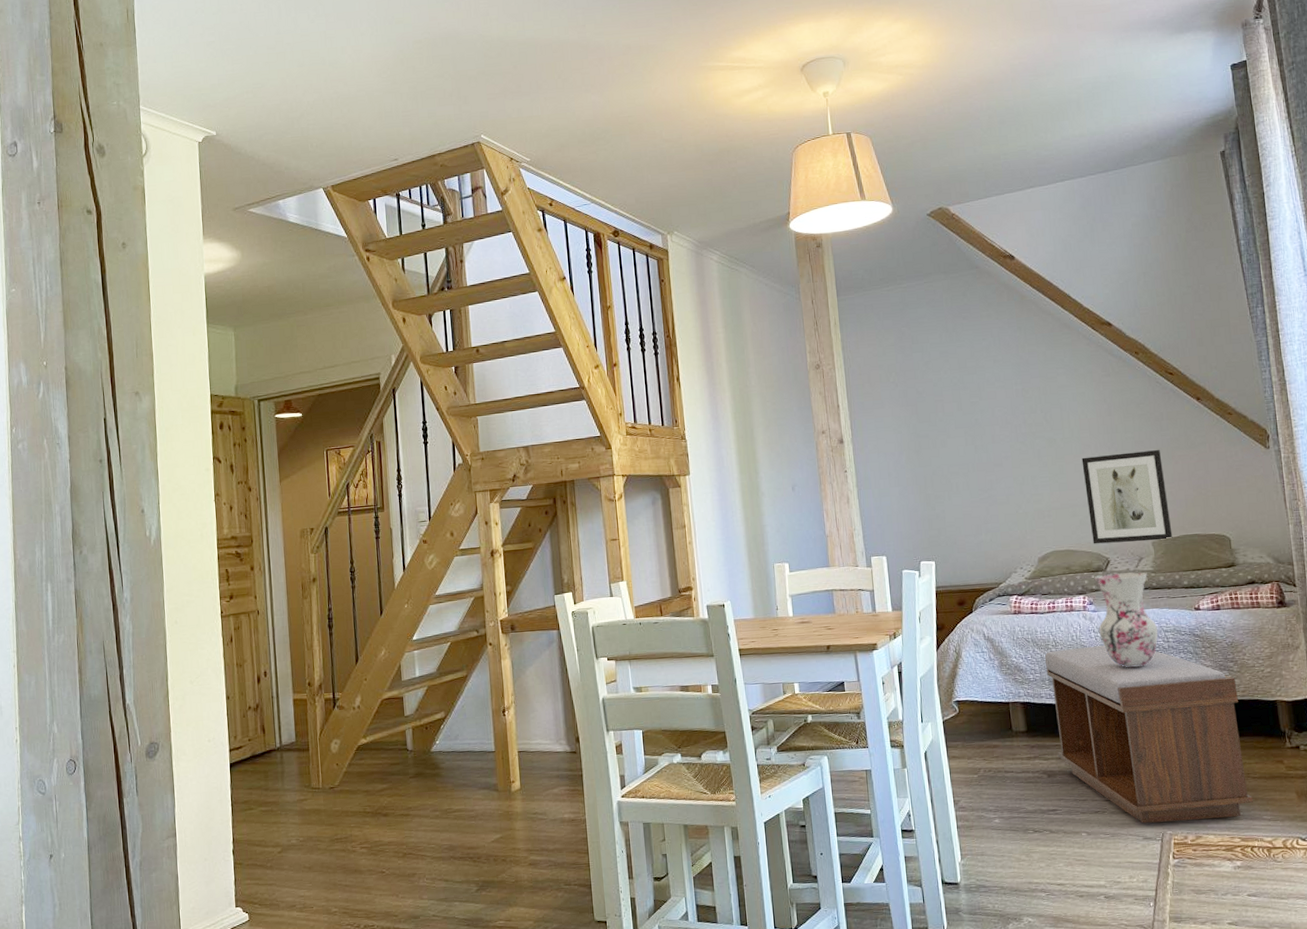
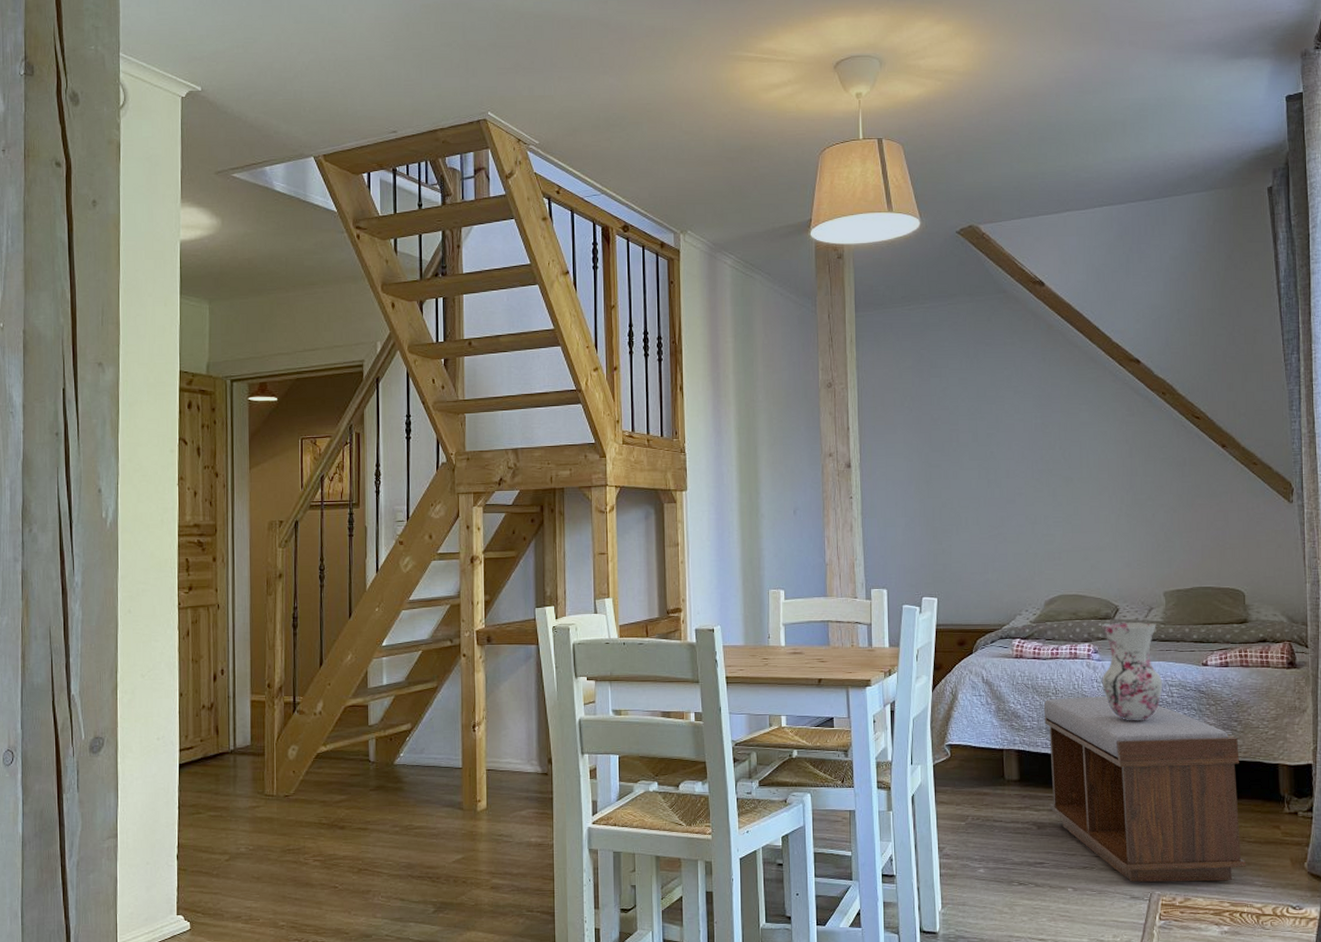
wall art: present [1081,450,1173,544] -> none [1098,497,1186,591]

